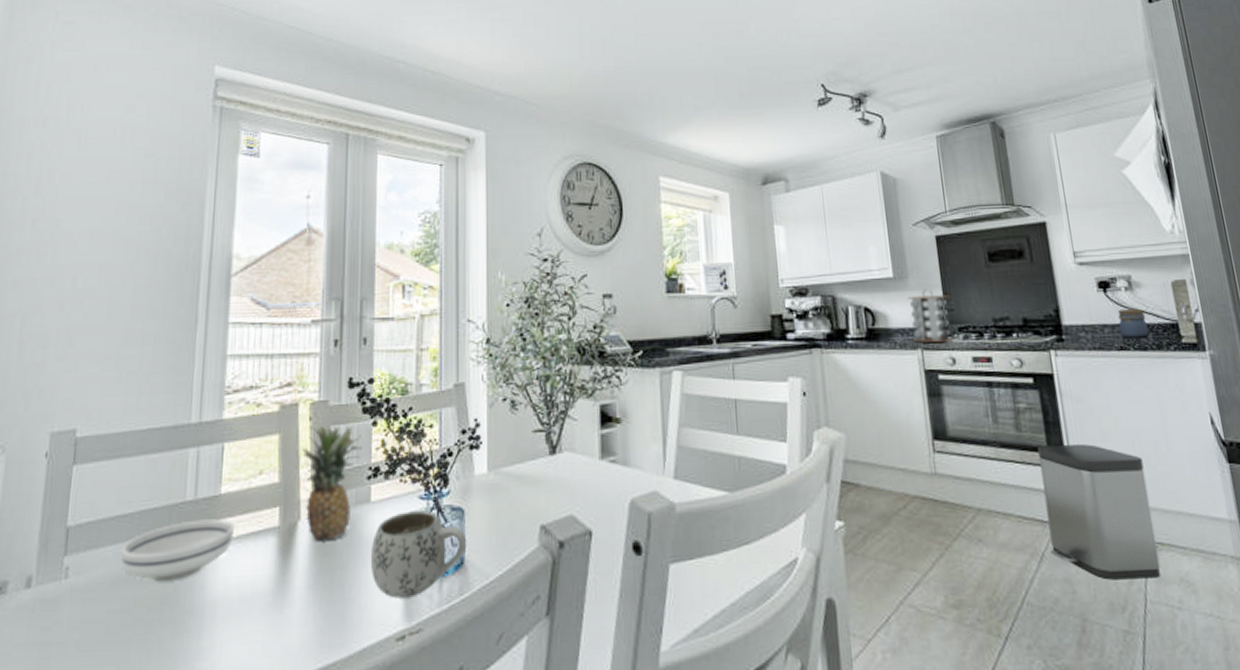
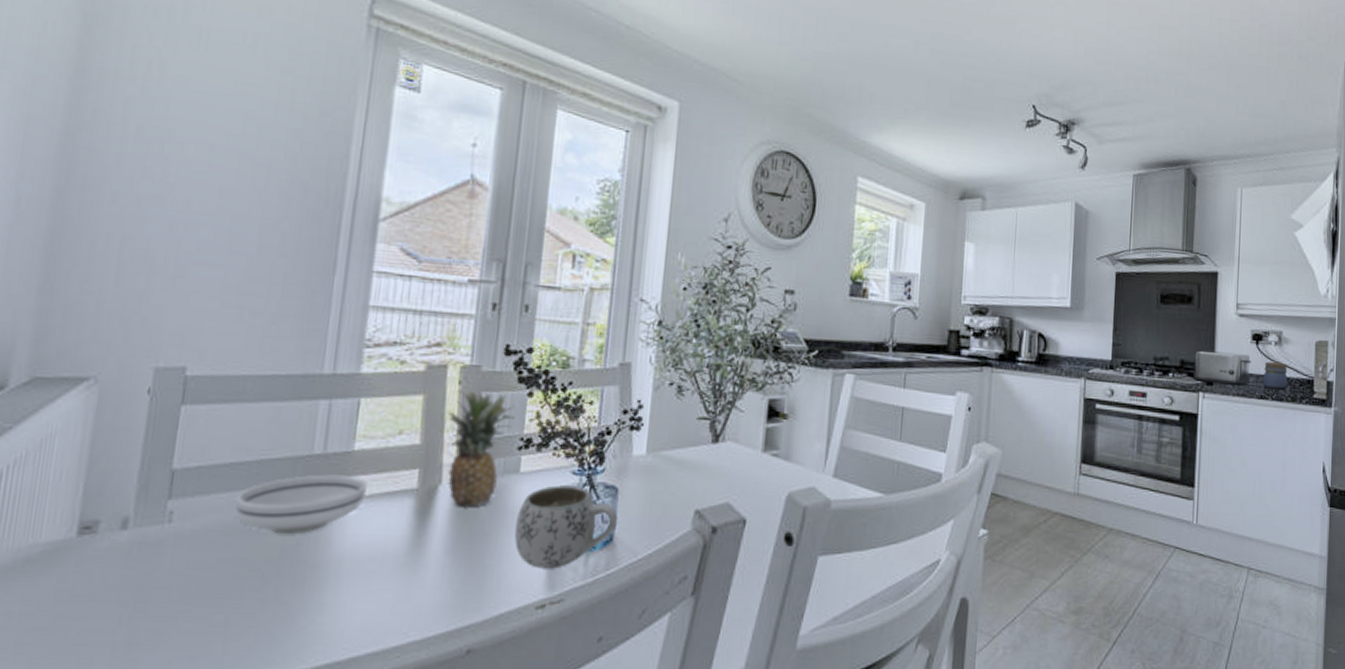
spice rack: present [908,288,954,344] -> none [1077,321,1118,375]
toaster: none [1037,304,1104,340] -> present [1193,350,1252,387]
pedal bin: present [1037,444,1160,580] -> none [1165,478,1259,600]

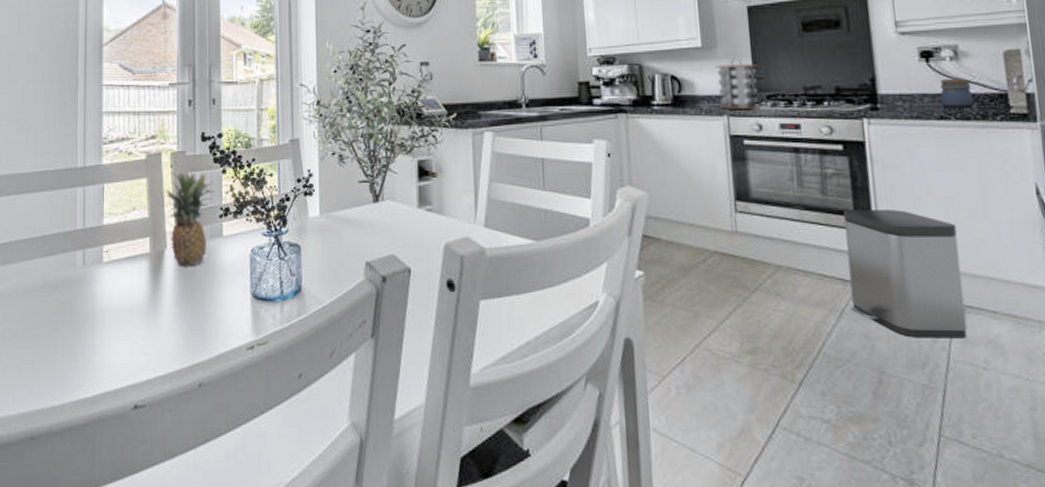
bowl: present [235,474,369,533] -> none [29,245,116,291]
mug: present [514,485,619,569] -> none [224,245,304,316]
spice rack: none [1077,321,1118,375] -> present [716,57,762,111]
pedal bin: none [1165,478,1259,600] -> present [843,210,967,339]
toaster: present [1193,350,1252,387] -> none [851,73,924,109]

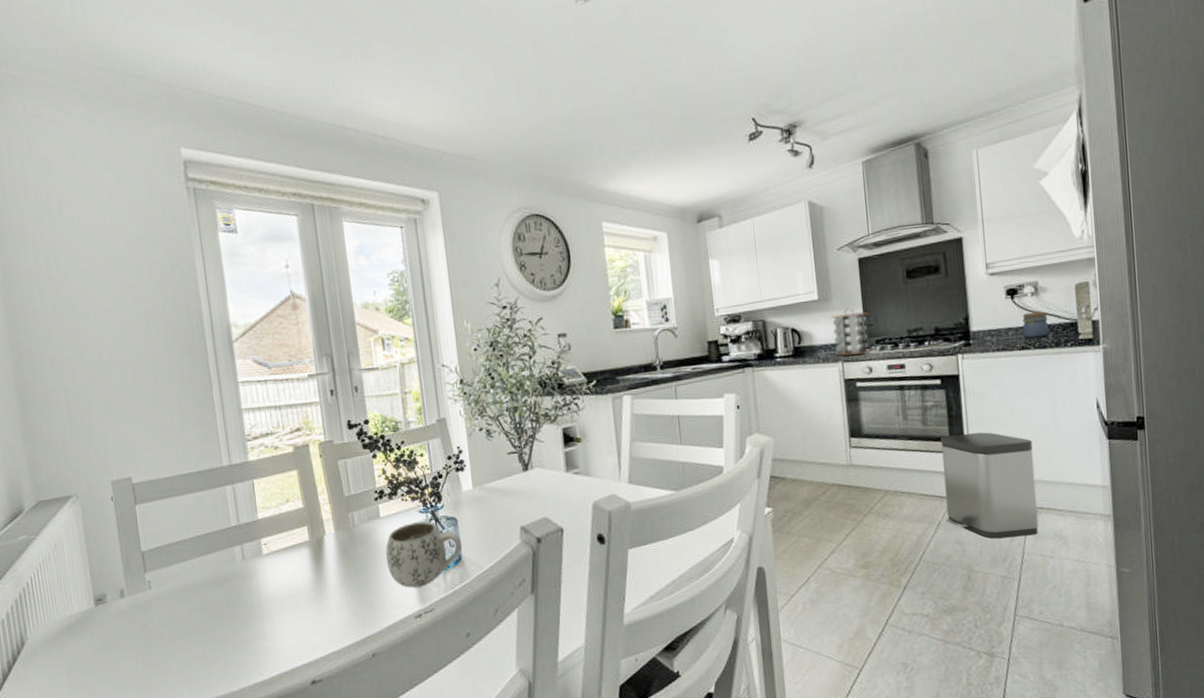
fruit: present [166,172,215,266] -> none [317,459,368,550]
mug: none [224,245,304,316] -> present [385,521,463,588]

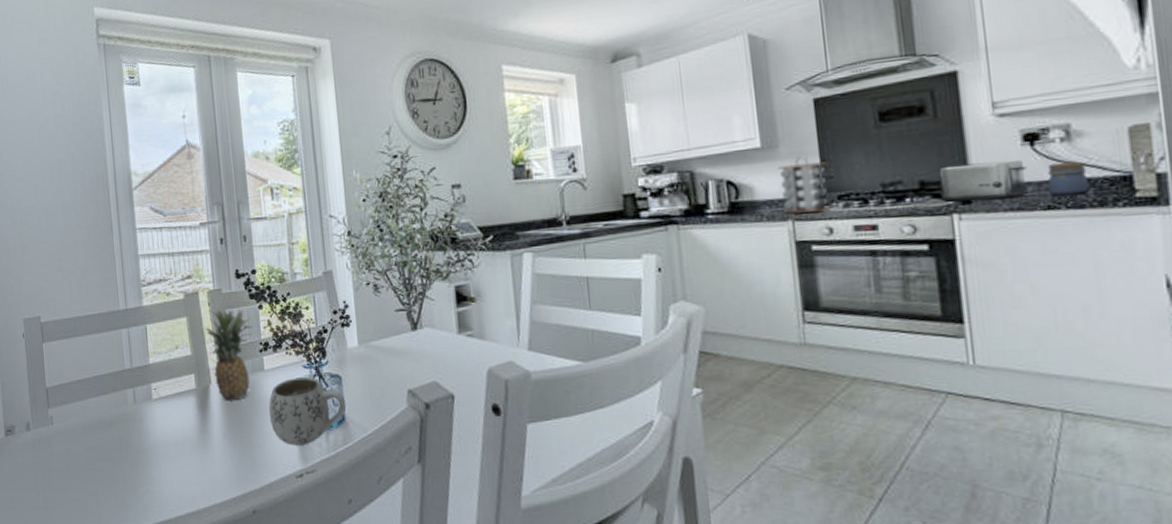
fruit: none [317,459,368,550] -> present [205,309,253,400]
pedal bin: present [941,432,1039,539] -> none [929,312,1078,449]
toaster: none [948,310,1009,345] -> present [938,159,1027,202]

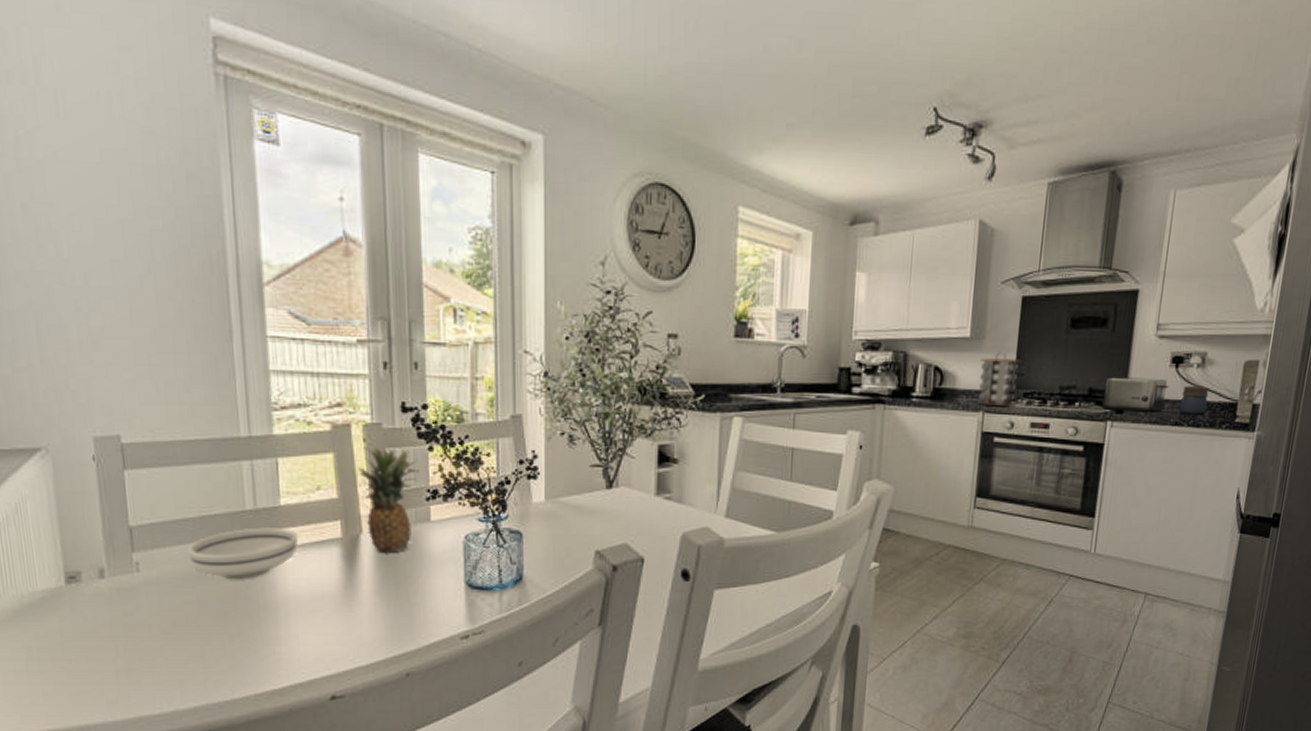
bowl: none [85,382,164,428] -> present [187,527,299,579]
mug: present [268,377,347,446] -> none [433,531,525,605]

